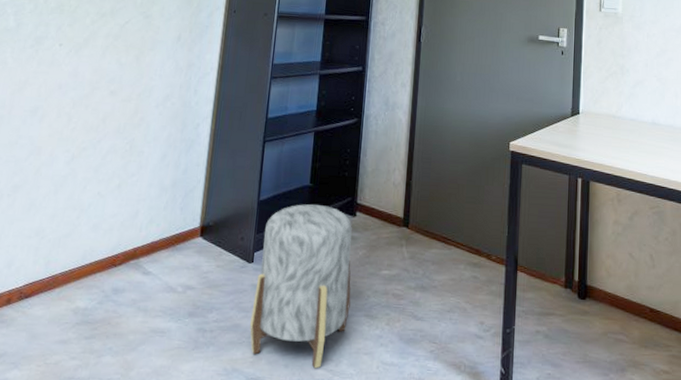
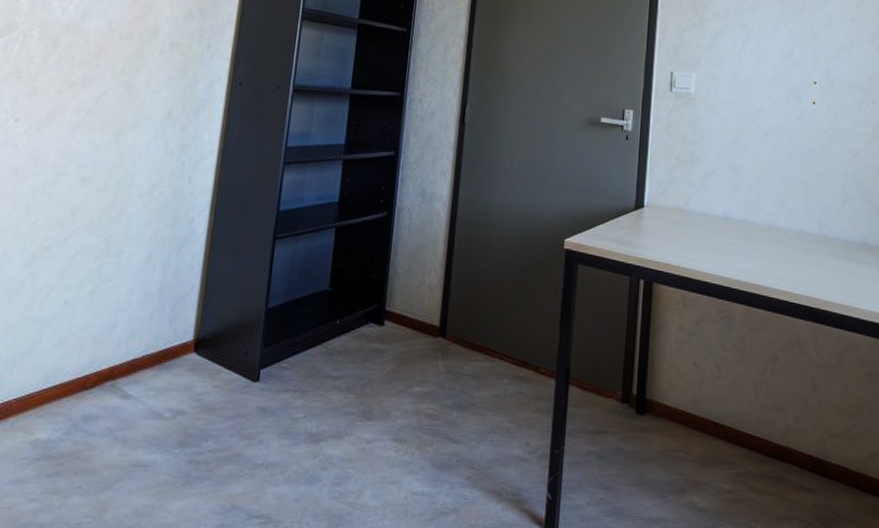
stool: present [250,204,352,369] -> none [253,312,379,502]

